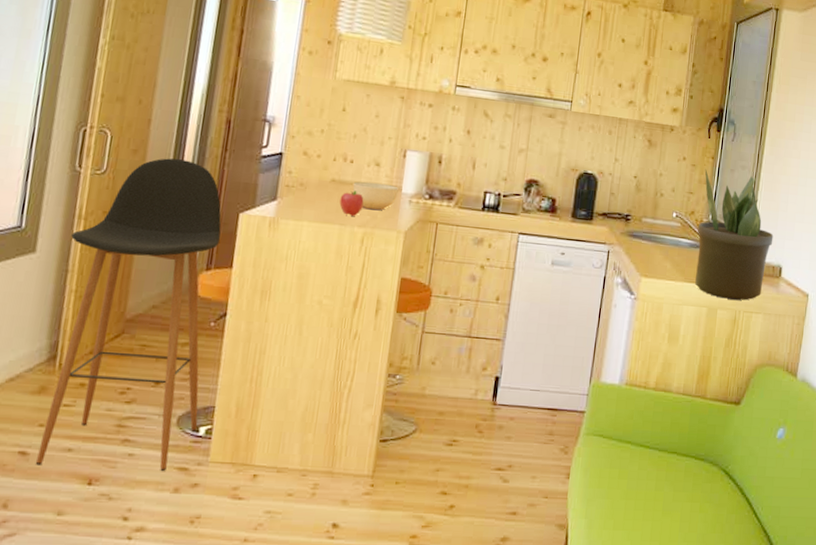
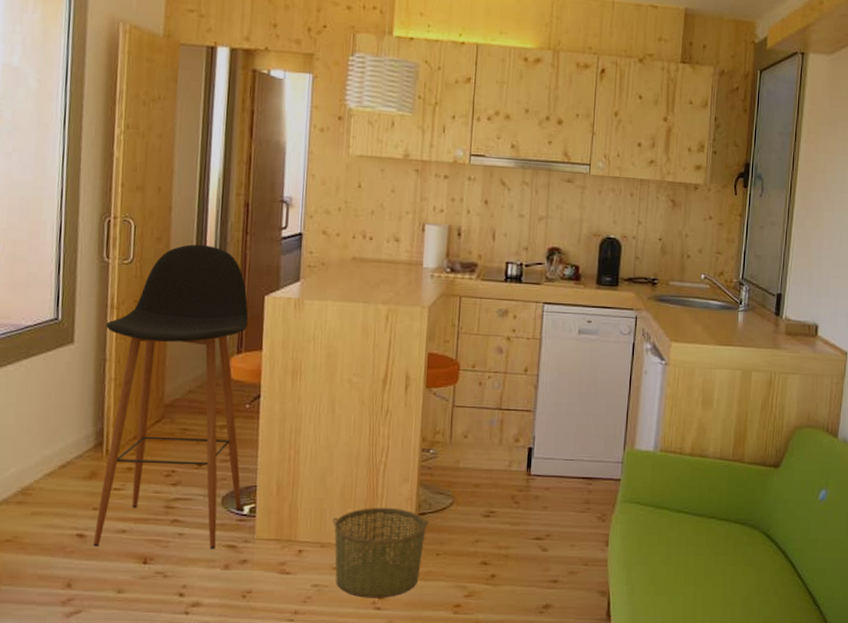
basket: none [289,432,391,527] -> present [333,507,429,598]
fruit: present [339,190,364,216] -> none [362,267,386,293]
bowl: present [352,181,400,210] -> none [373,258,421,287]
planter: present [695,168,774,300] -> none [727,226,808,361]

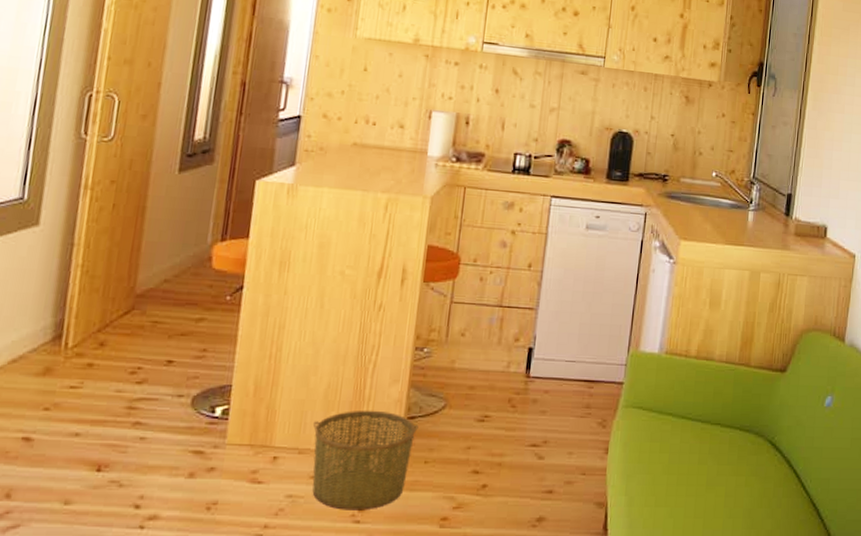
bar stool: present [92,244,248,549] -> none [40,123,237,455]

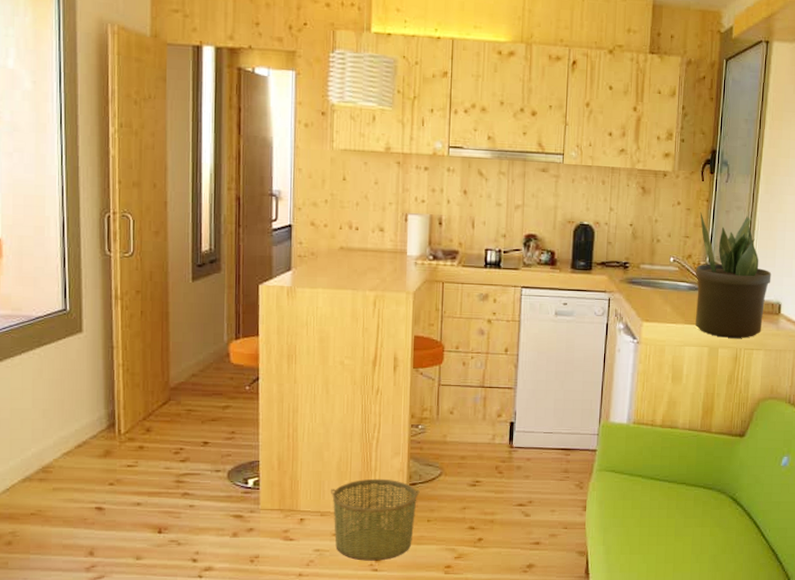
planter: none [737,125,818,263] -> present [695,211,772,338]

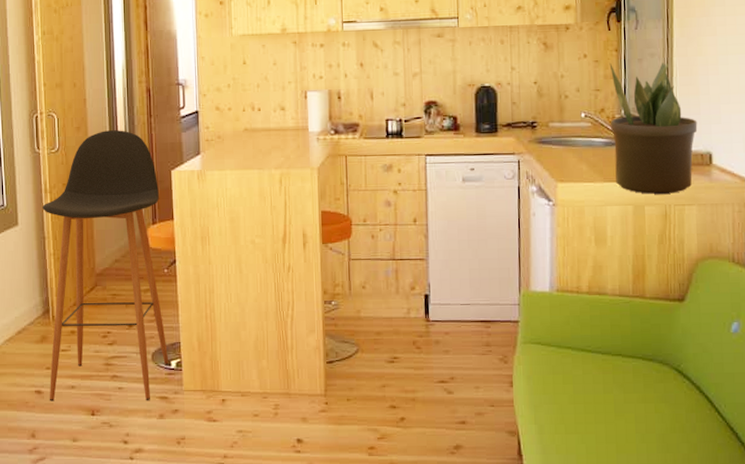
bar stool: none [111,237,246,518] -> present [42,130,169,401]
basket: present [331,478,420,561] -> none [250,357,337,442]

